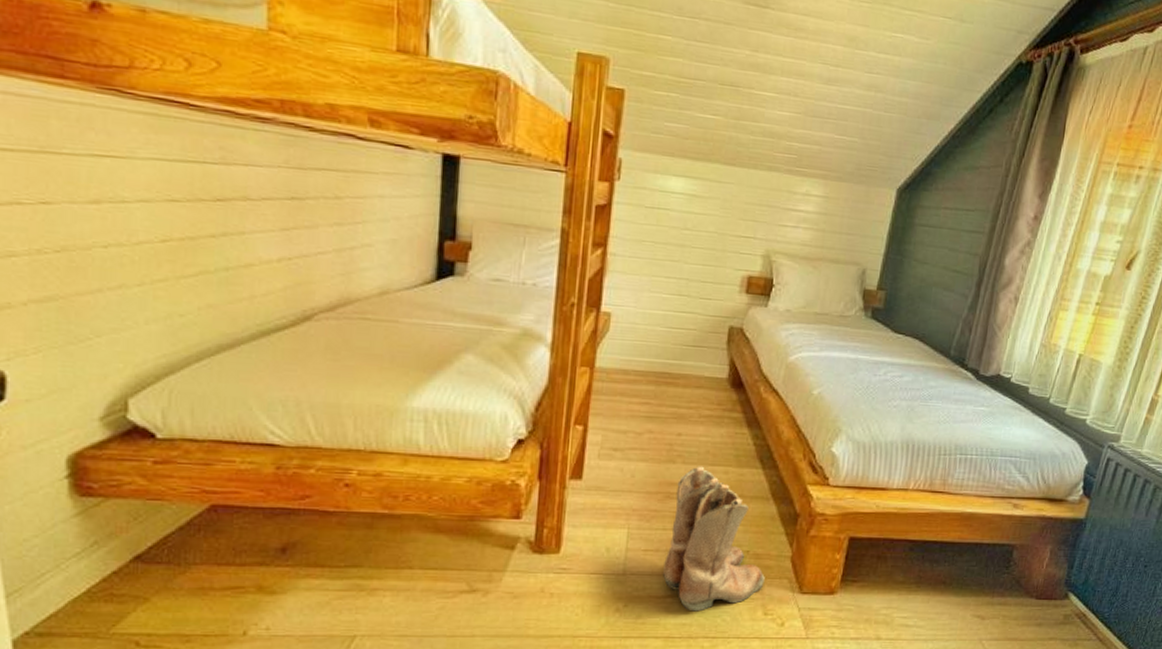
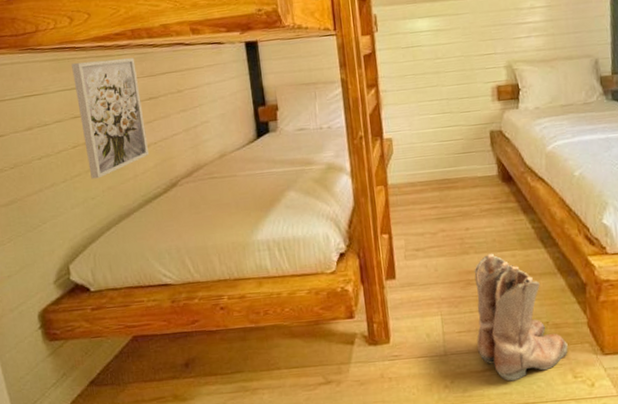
wall art: none [178,124,279,290] -> present [71,58,150,179]

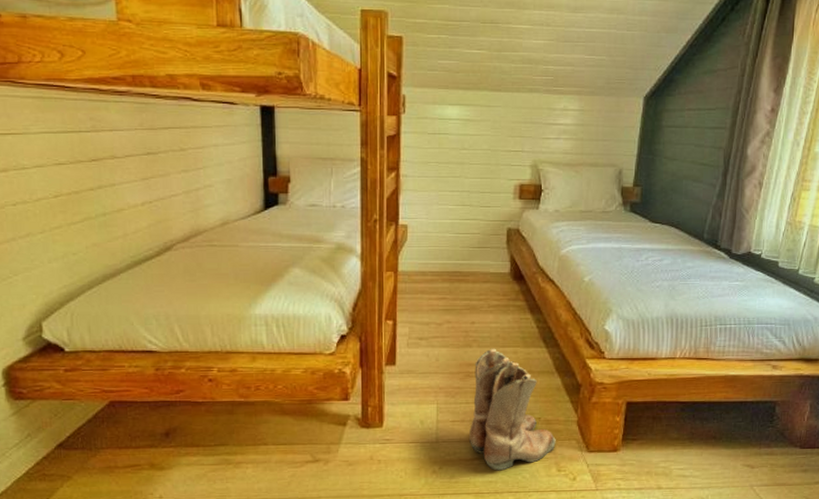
wall art: present [71,58,150,179] -> none [59,103,143,233]

